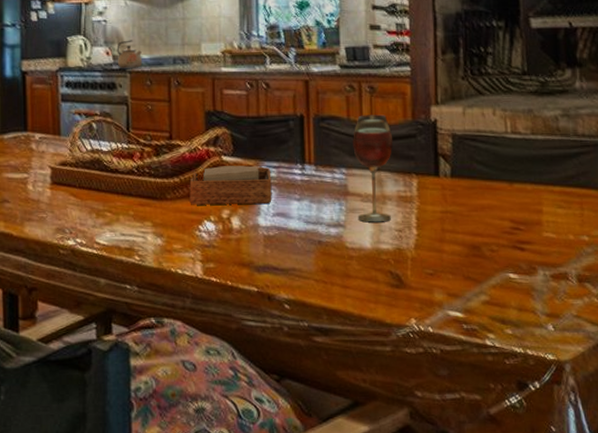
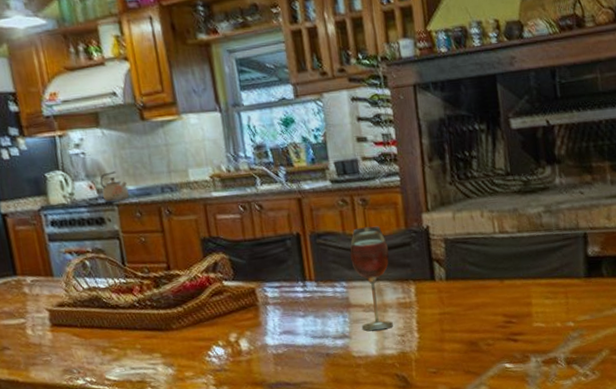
napkin holder: present [189,165,272,205] -> none [193,287,278,333]

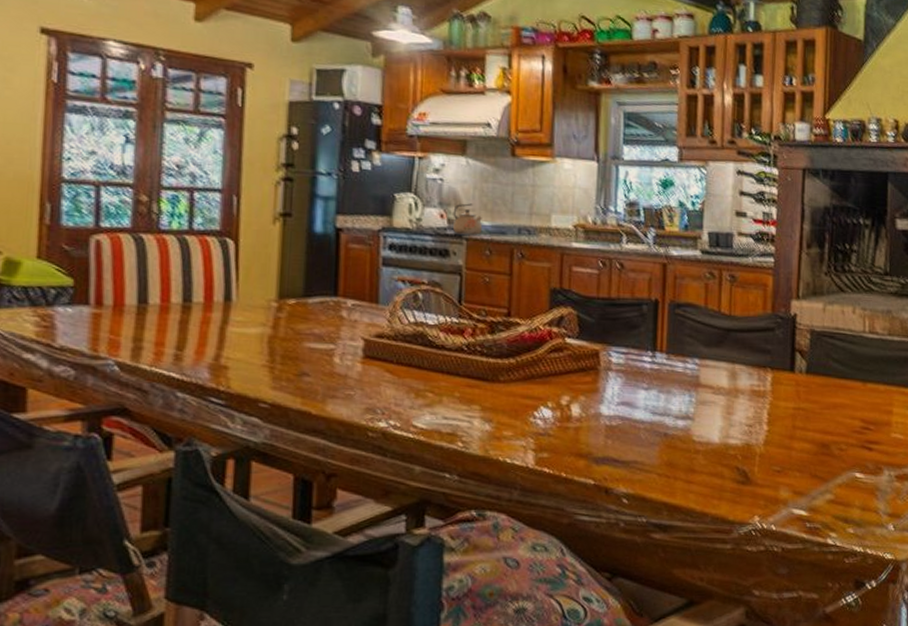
wineglass: present [349,226,393,331] -> none [707,304,751,416]

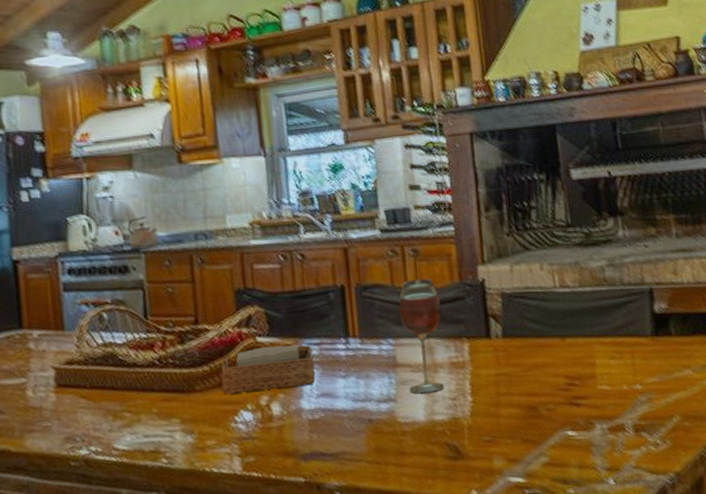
napkin holder: none [525,349,619,391] -> present [221,344,315,395]
wineglass: none [707,304,751,416] -> present [398,278,444,394]

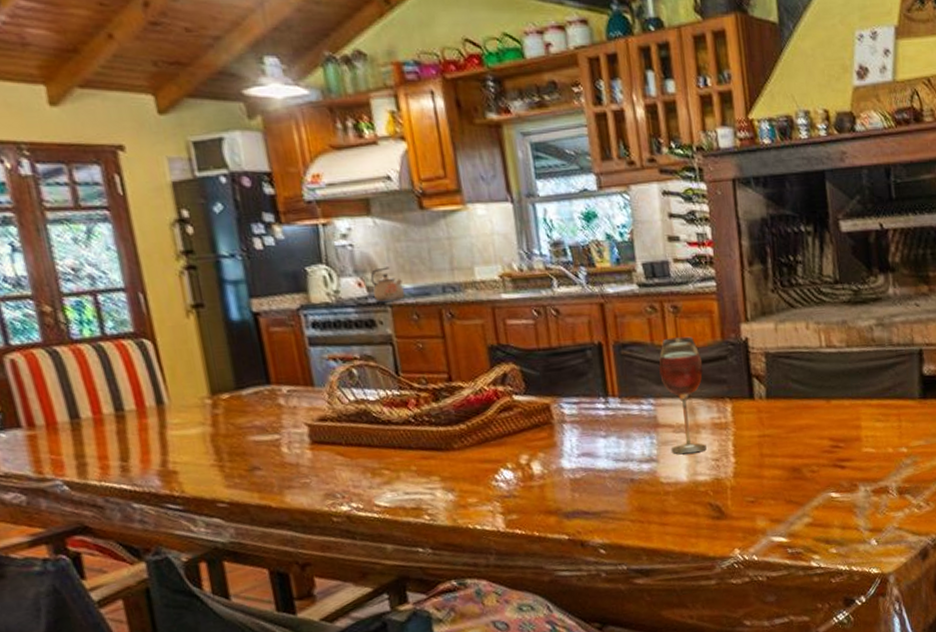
napkin holder: present [221,344,315,395] -> none [478,403,575,453]

